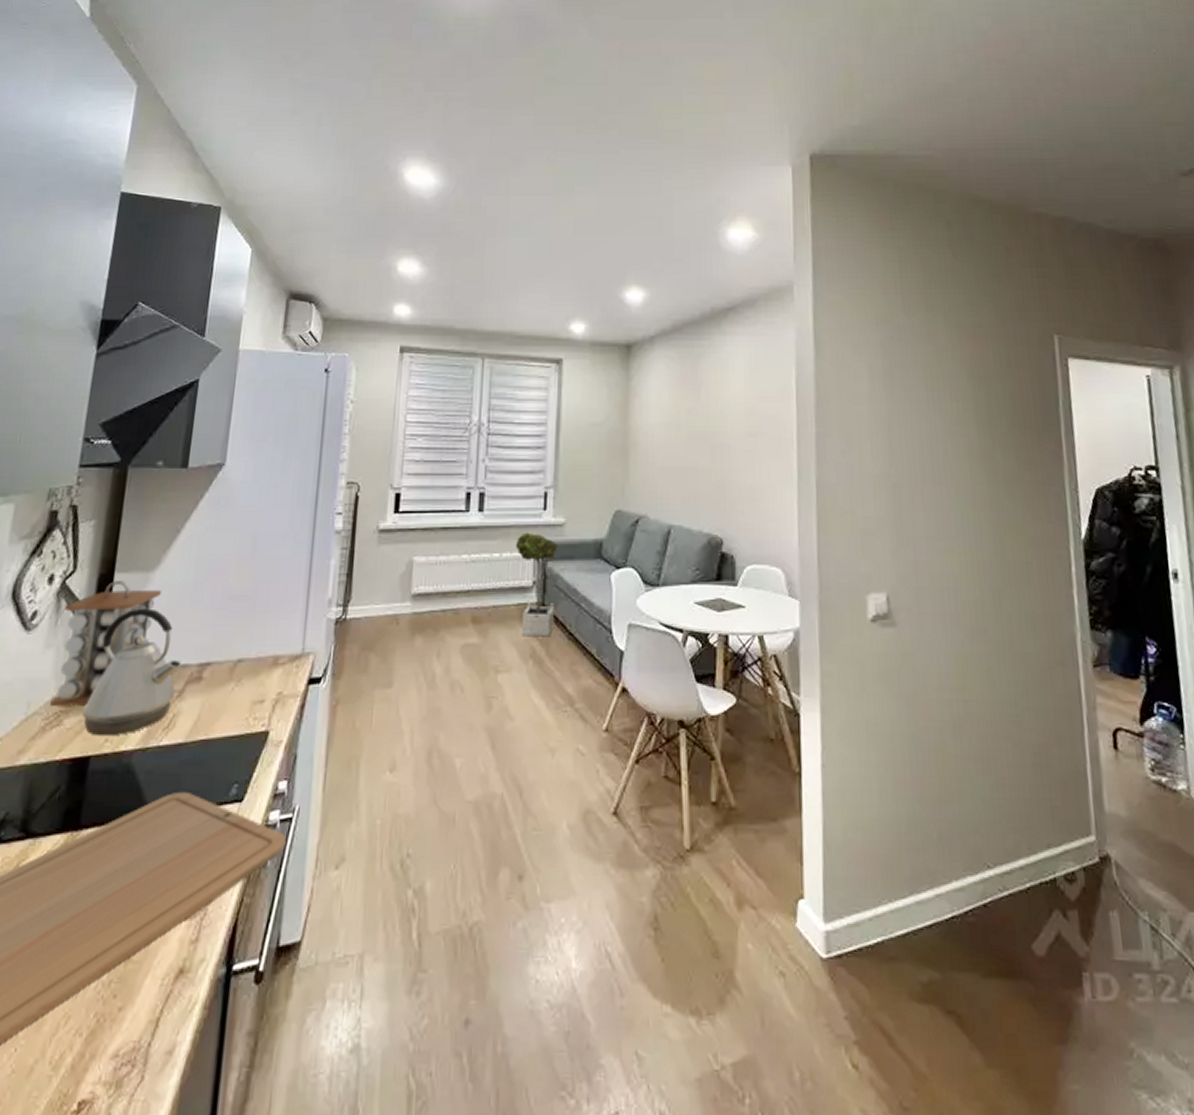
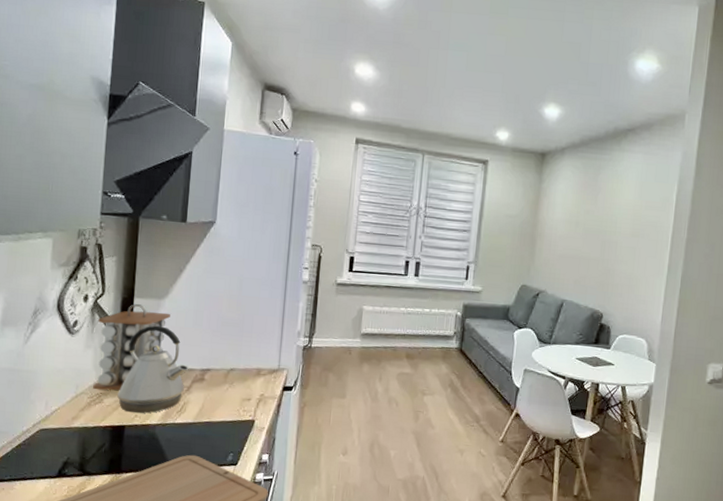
potted tree: present [516,532,558,637] -> none [442,295,475,373]

